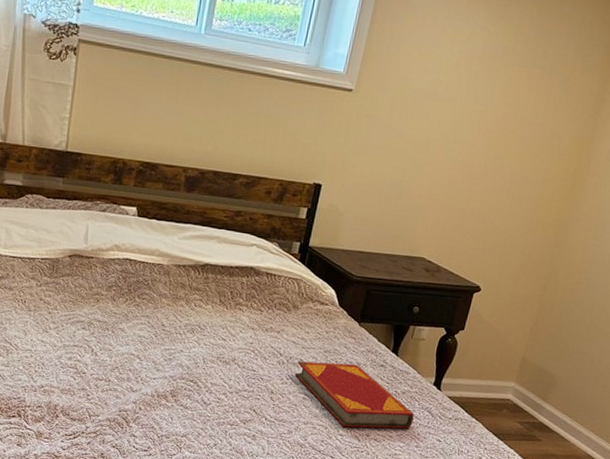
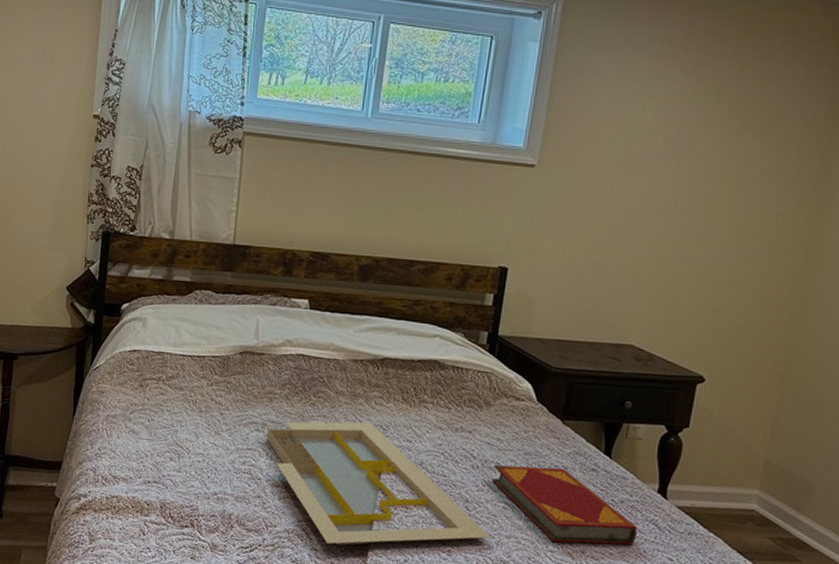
serving tray: none [92,320,291,433] -> present [267,421,491,546]

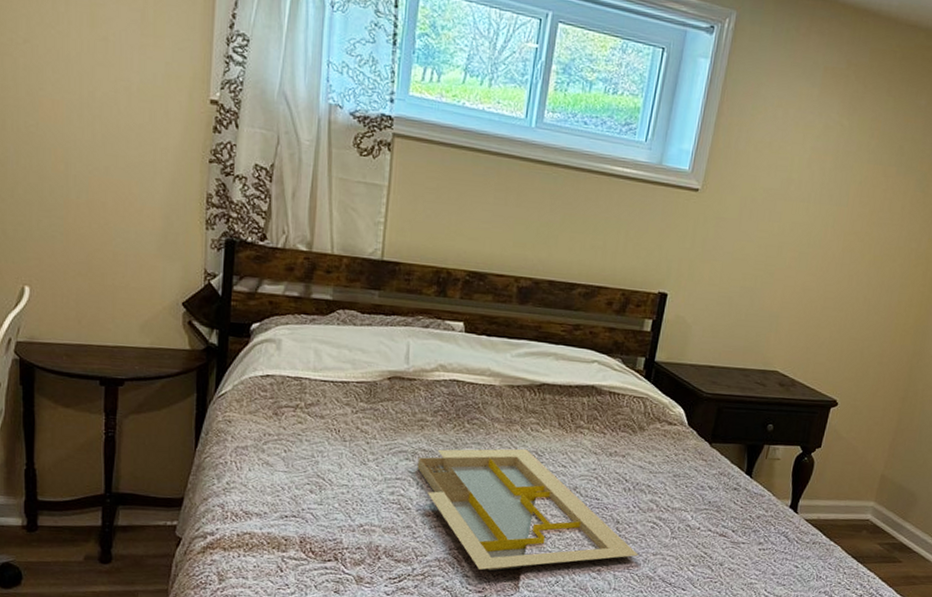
hardback book: present [491,465,637,545] -> none [642,487,770,557]

